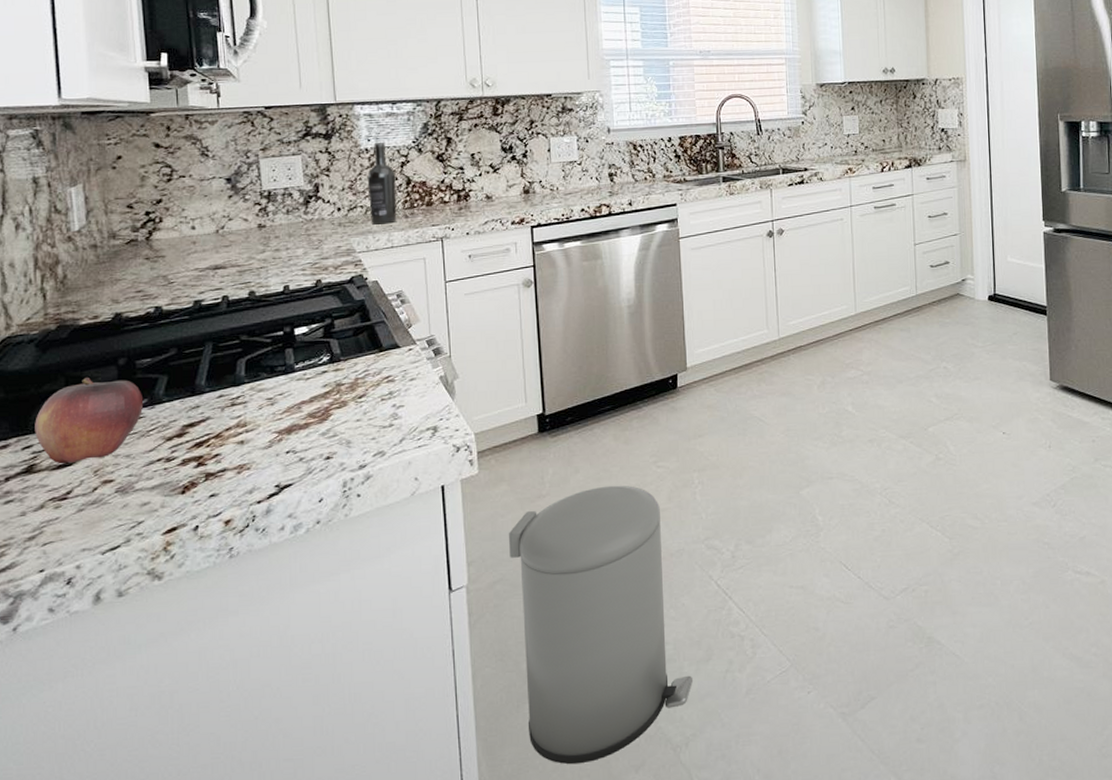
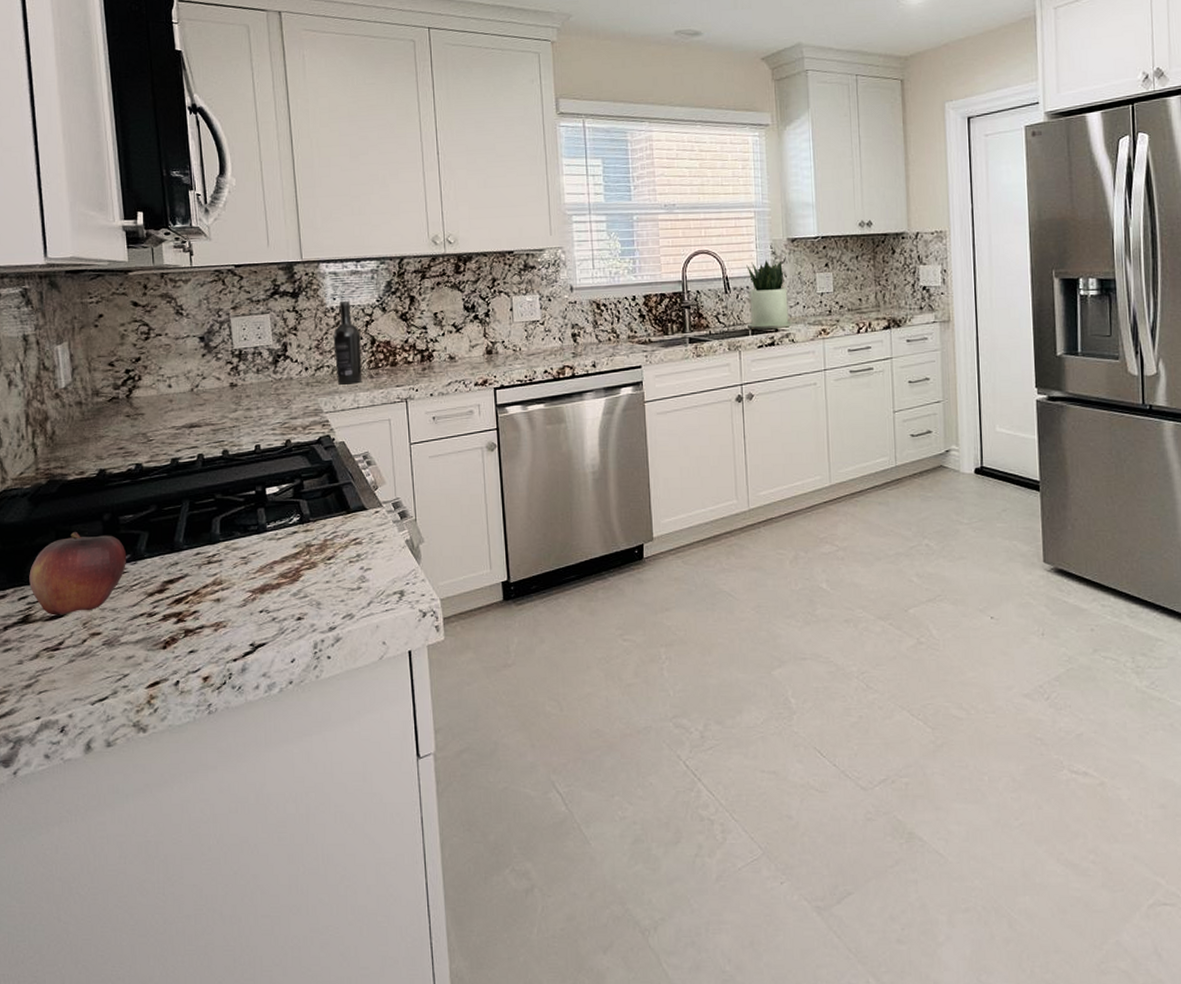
pedal bin: present [508,485,693,764] -> none [474,657,661,941]
planter: none [778,103,821,169] -> present [746,260,793,330]

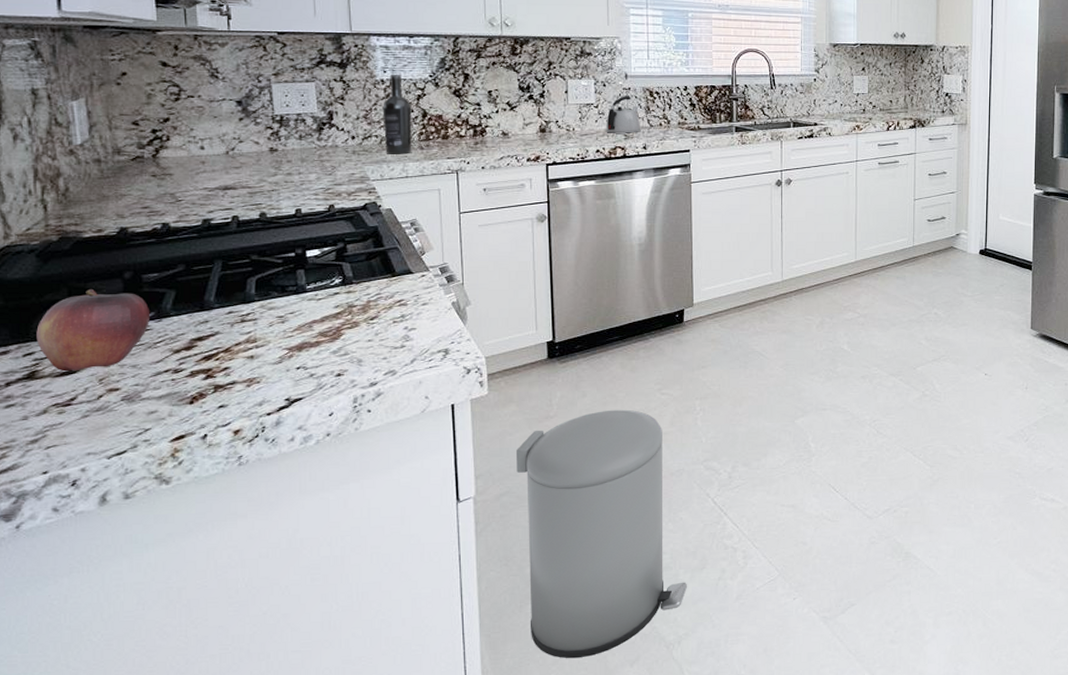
pedal bin: none [474,657,661,941] -> present [515,409,687,659]
kettle: none [552,310,590,353] -> present [605,96,641,135]
planter: present [746,260,793,330] -> none [790,61,831,123]

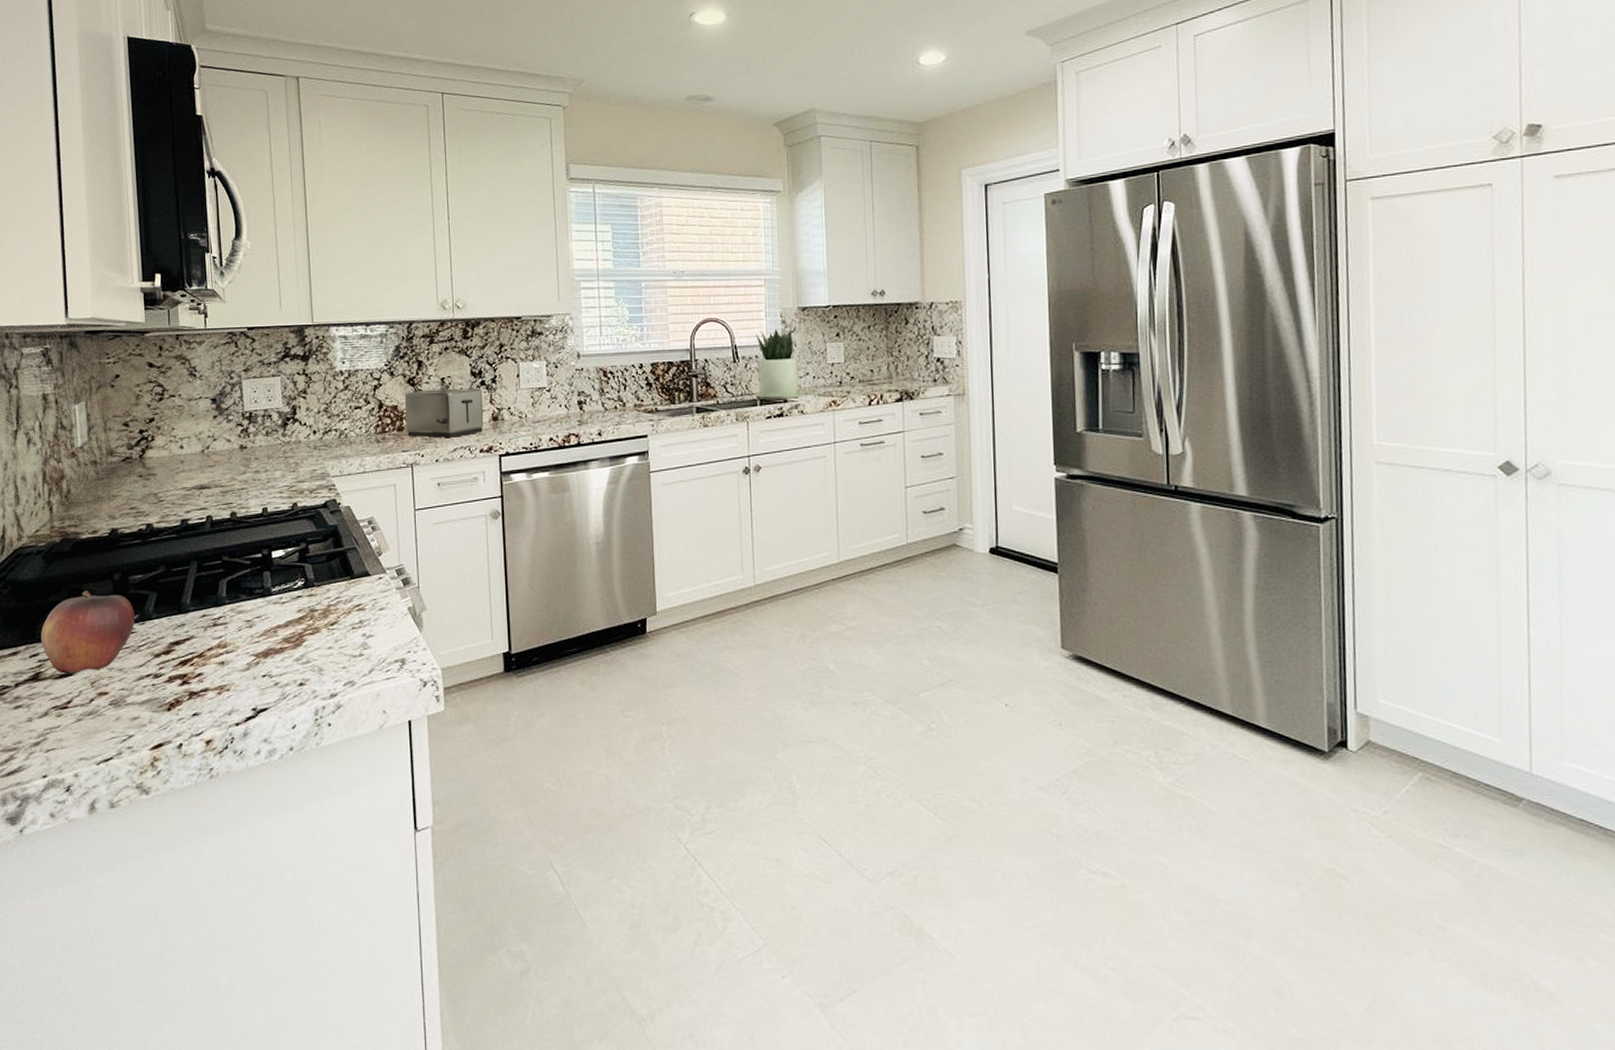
wine bottle: present [382,75,412,154] -> none [341,365,369,449]
toaster: none [450,101,531,147] -> present [404,388,484,438]
pedal bin: present [515,409,687,659] -> none [473,733,659,1026]
kettle: present [605,96,641,135] -> none [558,377,596,420]
planter: none [790,61,831,123] -> present [755,329,802,401]

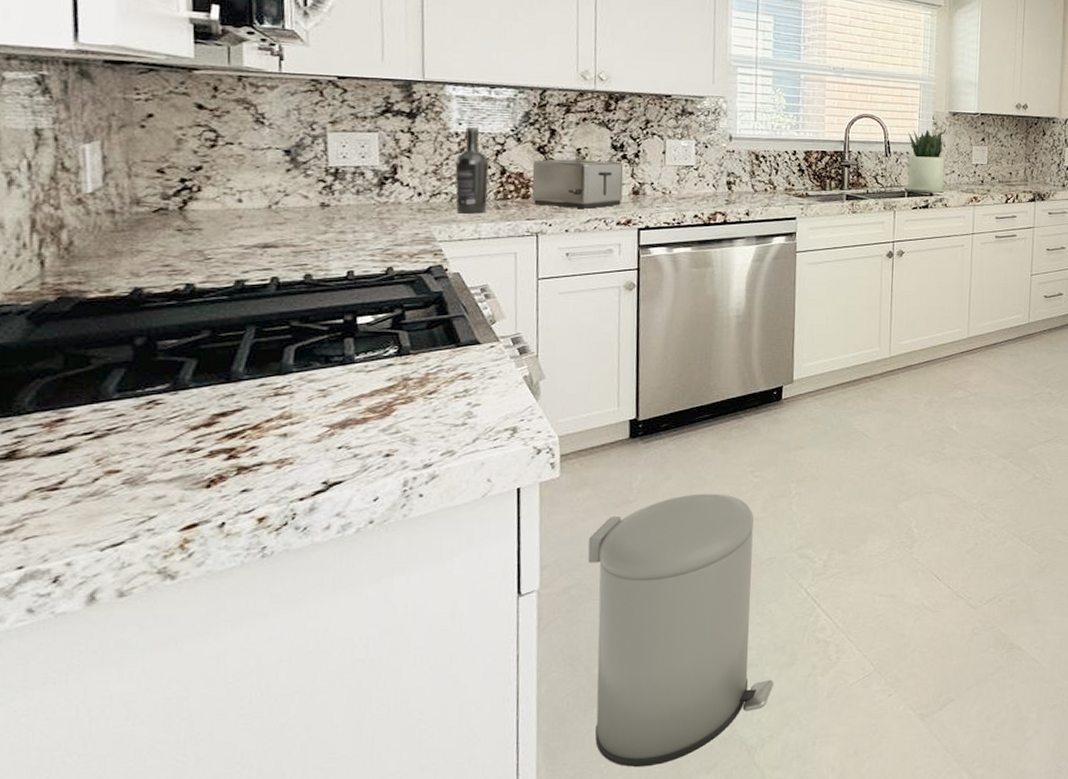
fruit: present [41,590,135,674] -> none [20,356,165,451]
wine bottle: none [341,365,369,449] -> present [455,127,489,214]
pedal bin: none [473,733,659,1026] -> present [588,493,773,767]

